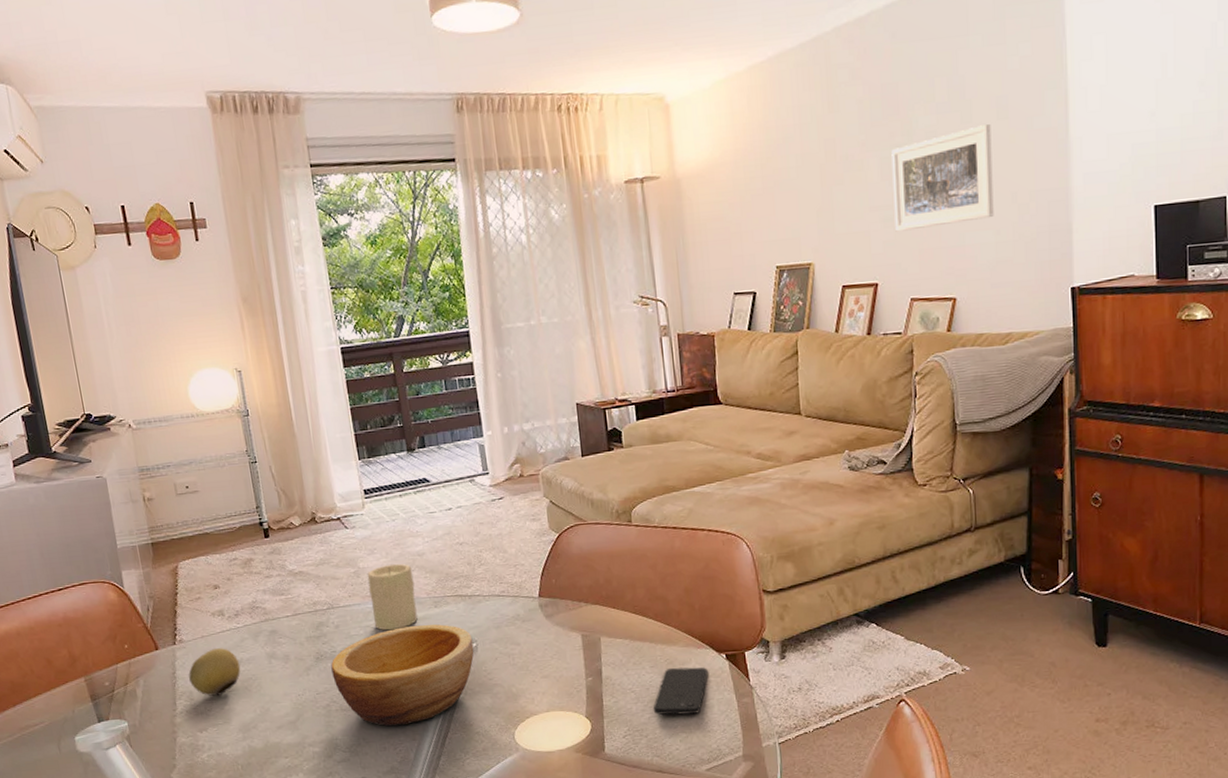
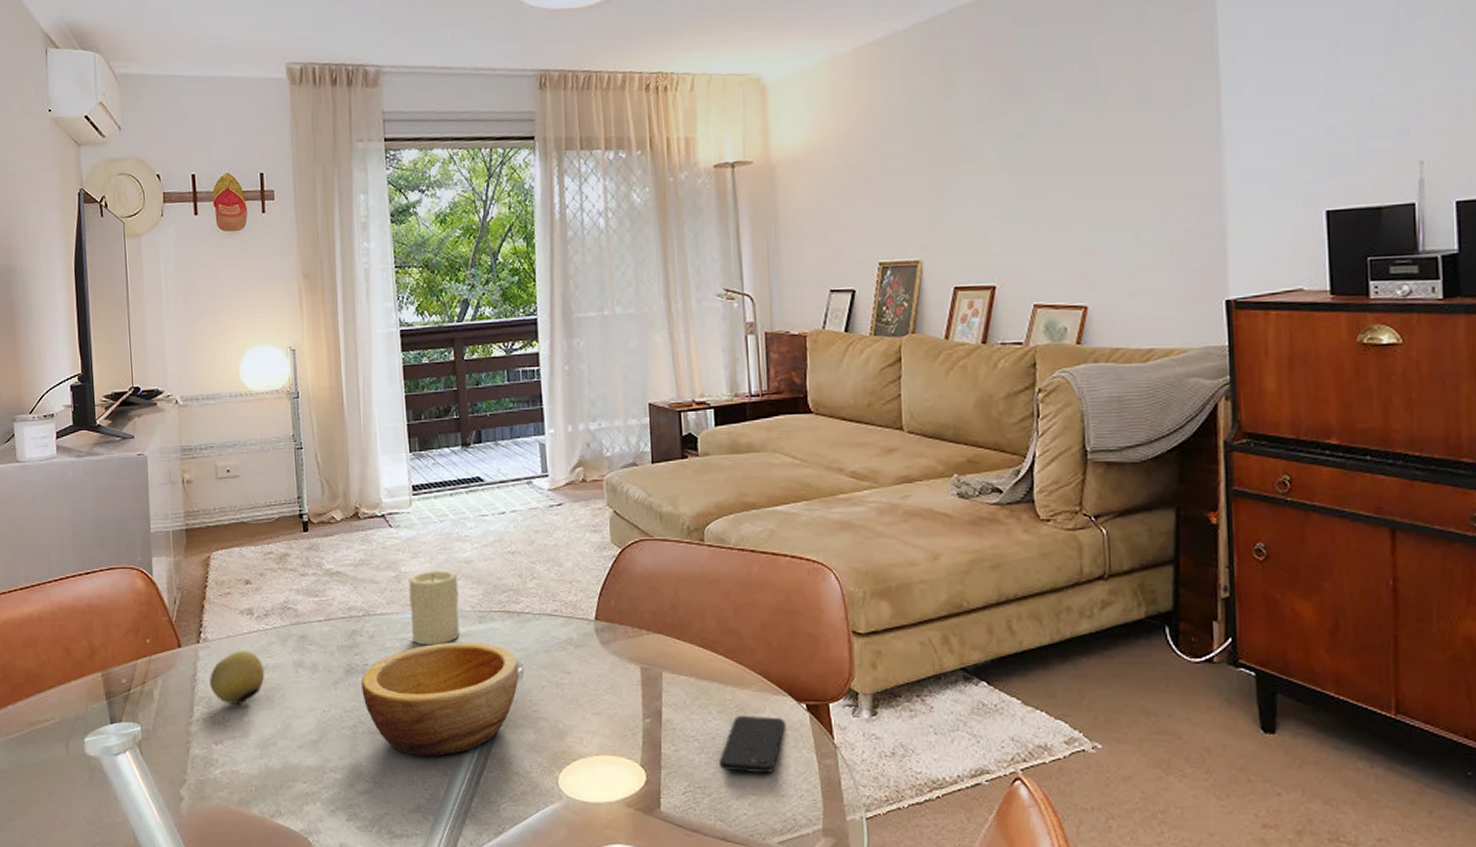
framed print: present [891,124,994,232] -> none [1013,115,1133,230]

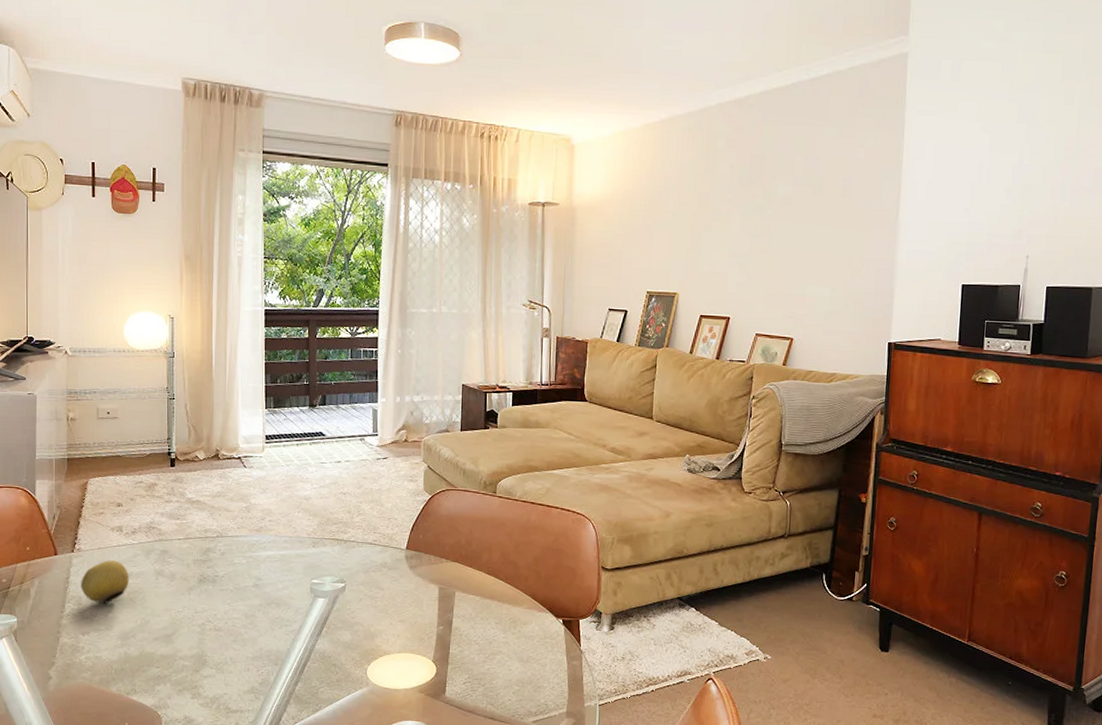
bowl: present [361,641,519,756] -> none [212,561,342,650]
candle: present [408,570,460,646] -> none [256,504,298,563]
smartphone: present [718,716,785,774] -> none [493,627,545,671]

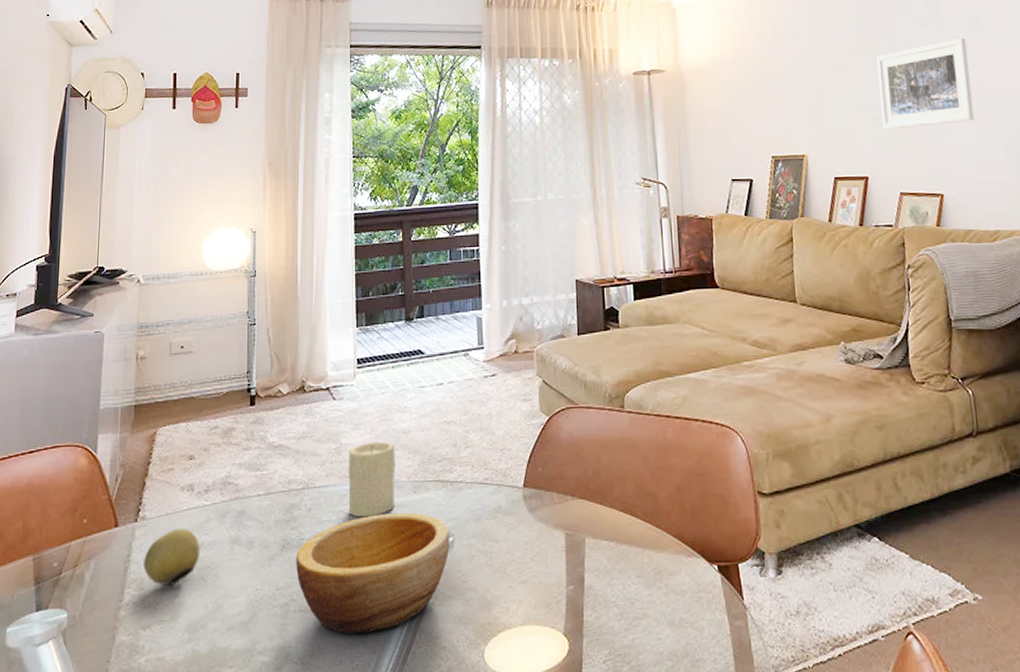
bowl: none [212,561,342,650] -> present [296,512,450,633]
candle: none [256,504,298,563] -> present [348,441,396,518]
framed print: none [749,199,836,277] -> present [876,38,974,130]

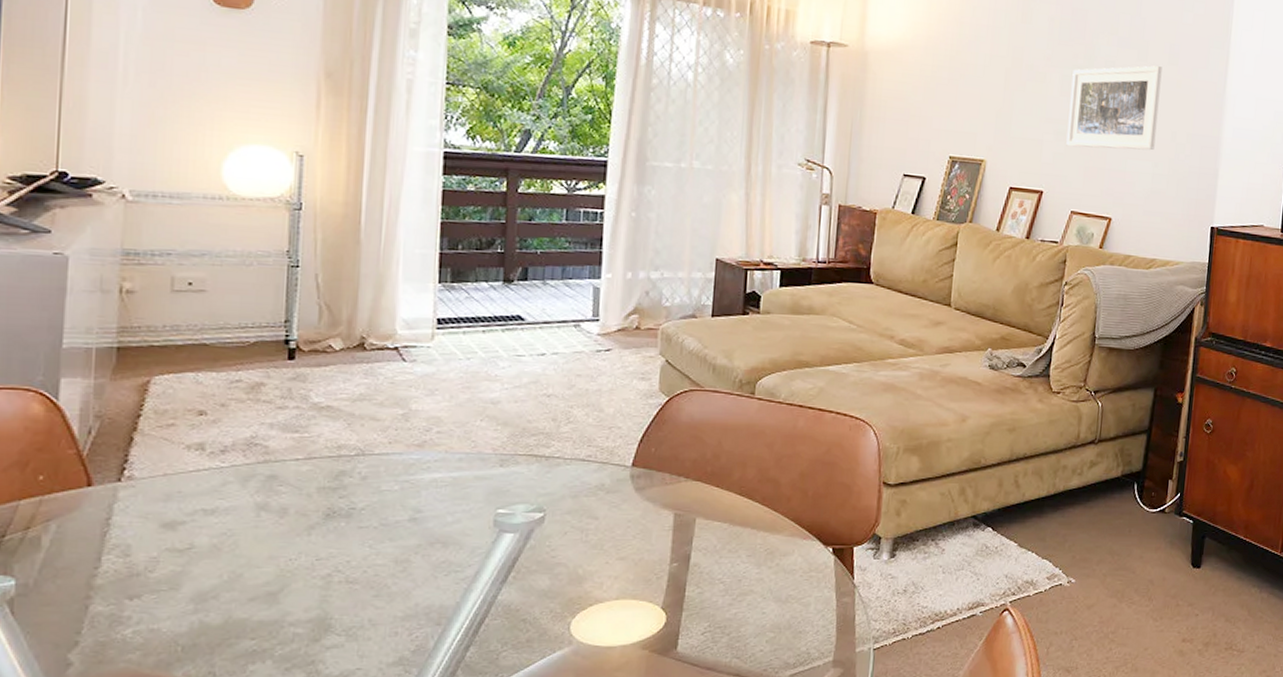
fruit: present [144,528,200,586] -> none [130,491,213,553]
bowl: present [296,512,450,633] -> none [344,485,541,605]
candle: present [348,441,396,518] -> none [415,409,480,489]

